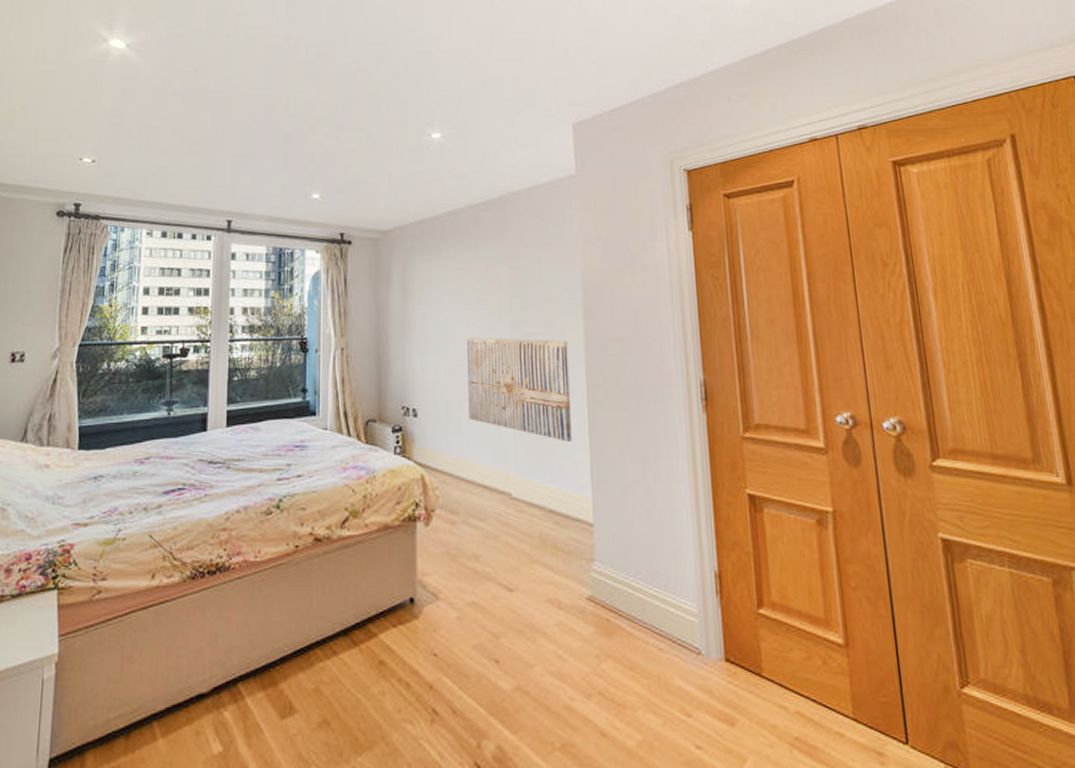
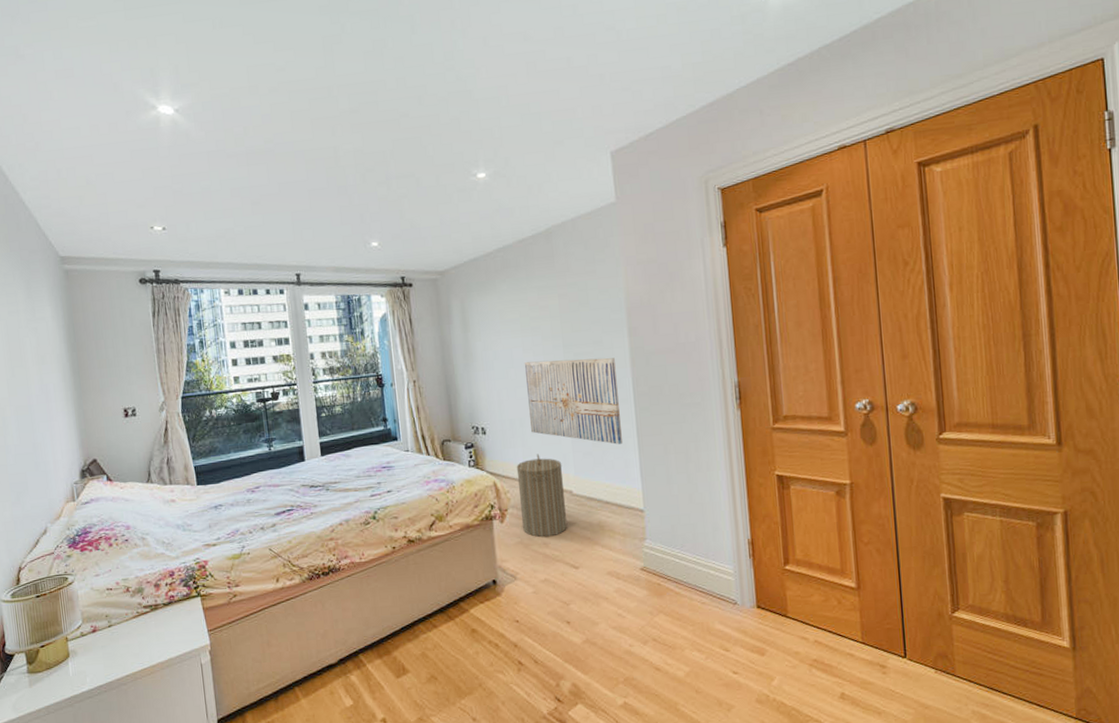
laundry hamper: none [448,445,504,548] -> present [516,454,568,538]

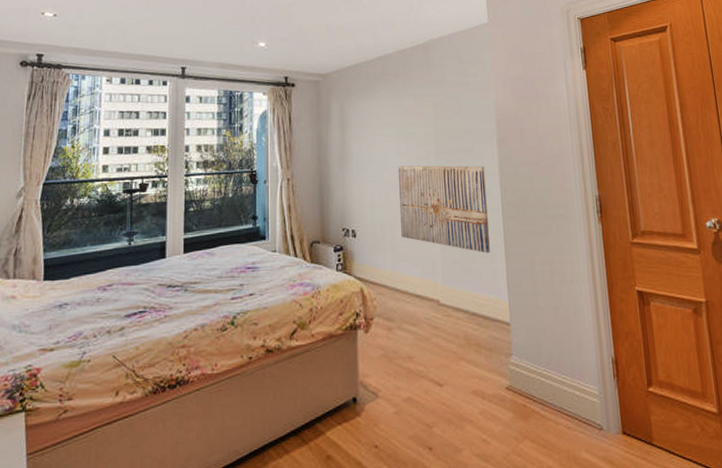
laundry hamper: present [516,454,568,538] -> none [384,260,434,351]

